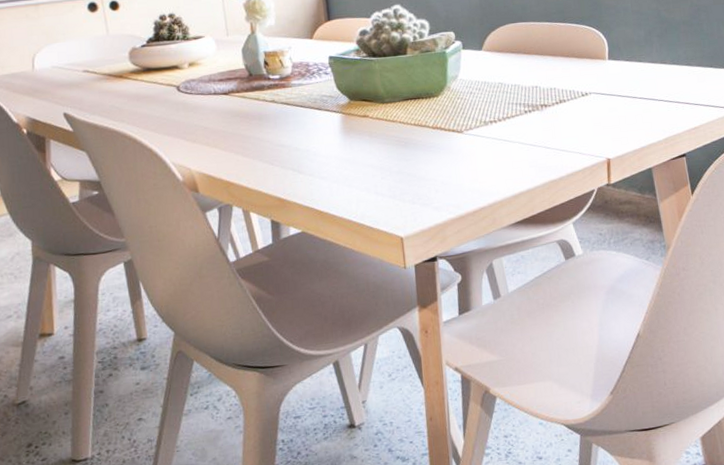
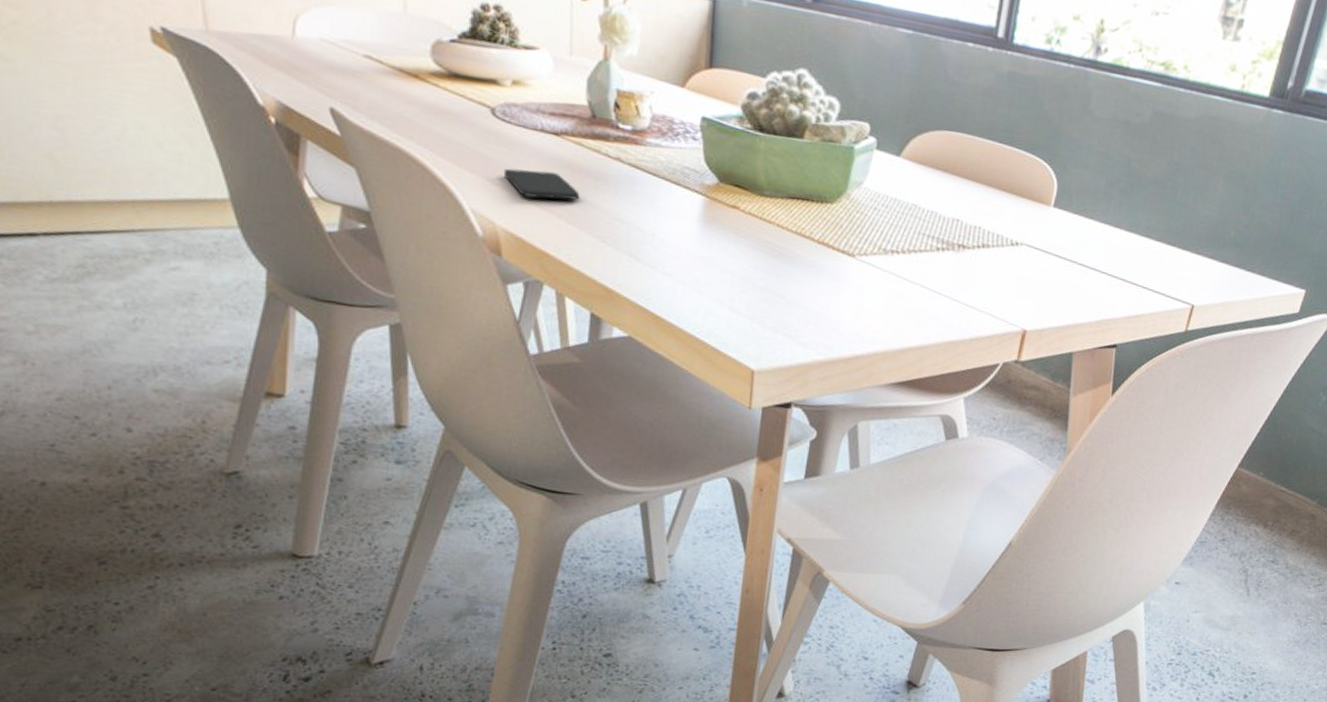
smartphone: none [191,122,250,144] -> present [503,168,580,200]

